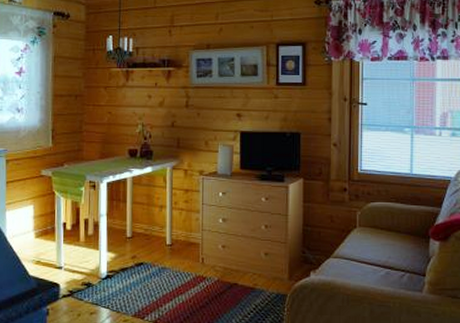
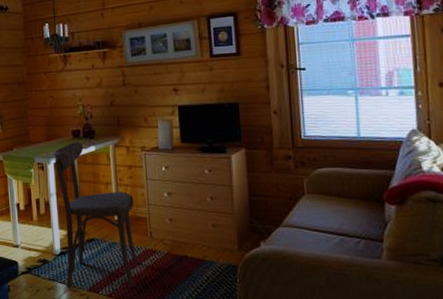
dining chair: none [107,161,188,314] -> present [53,141,139,289]

